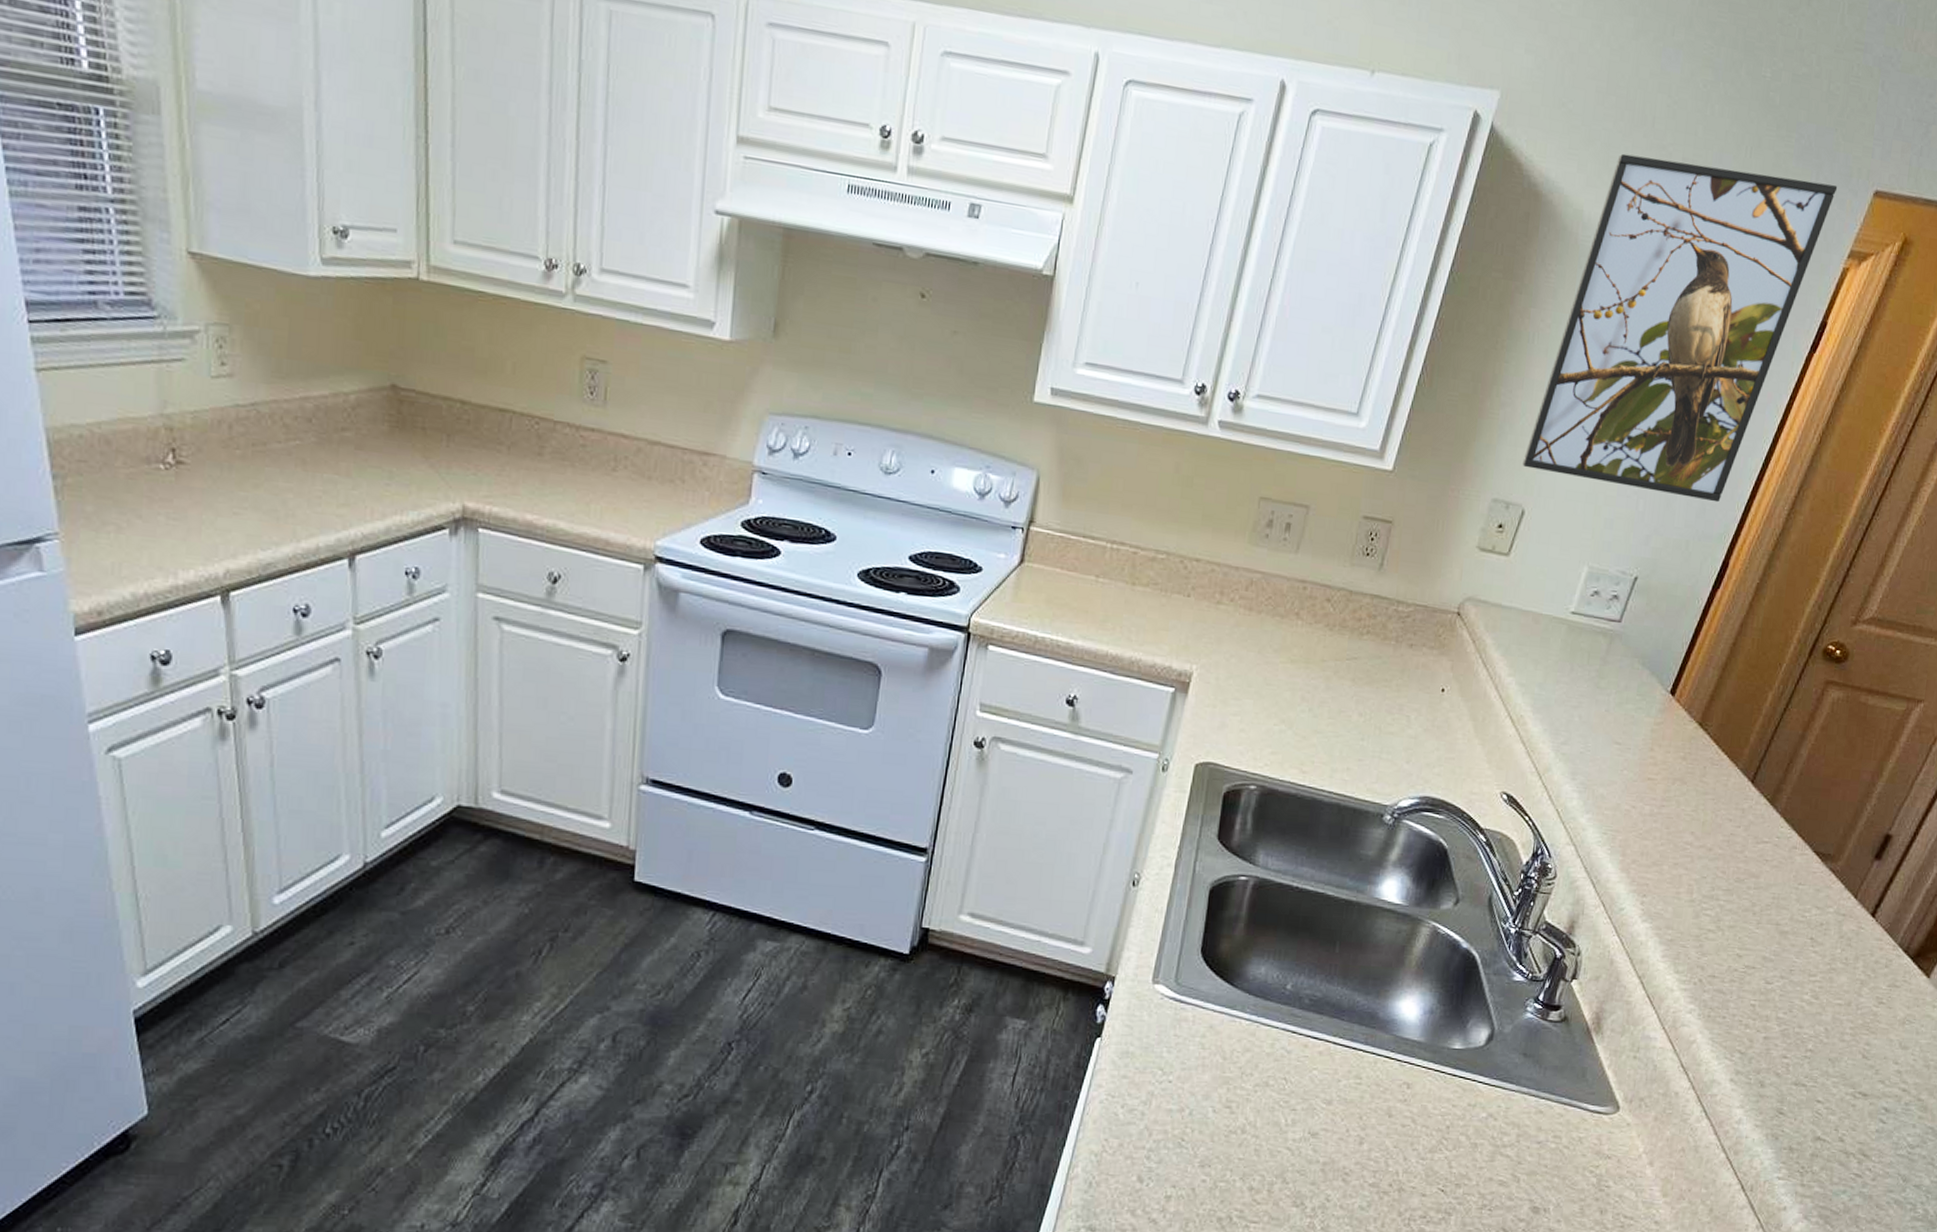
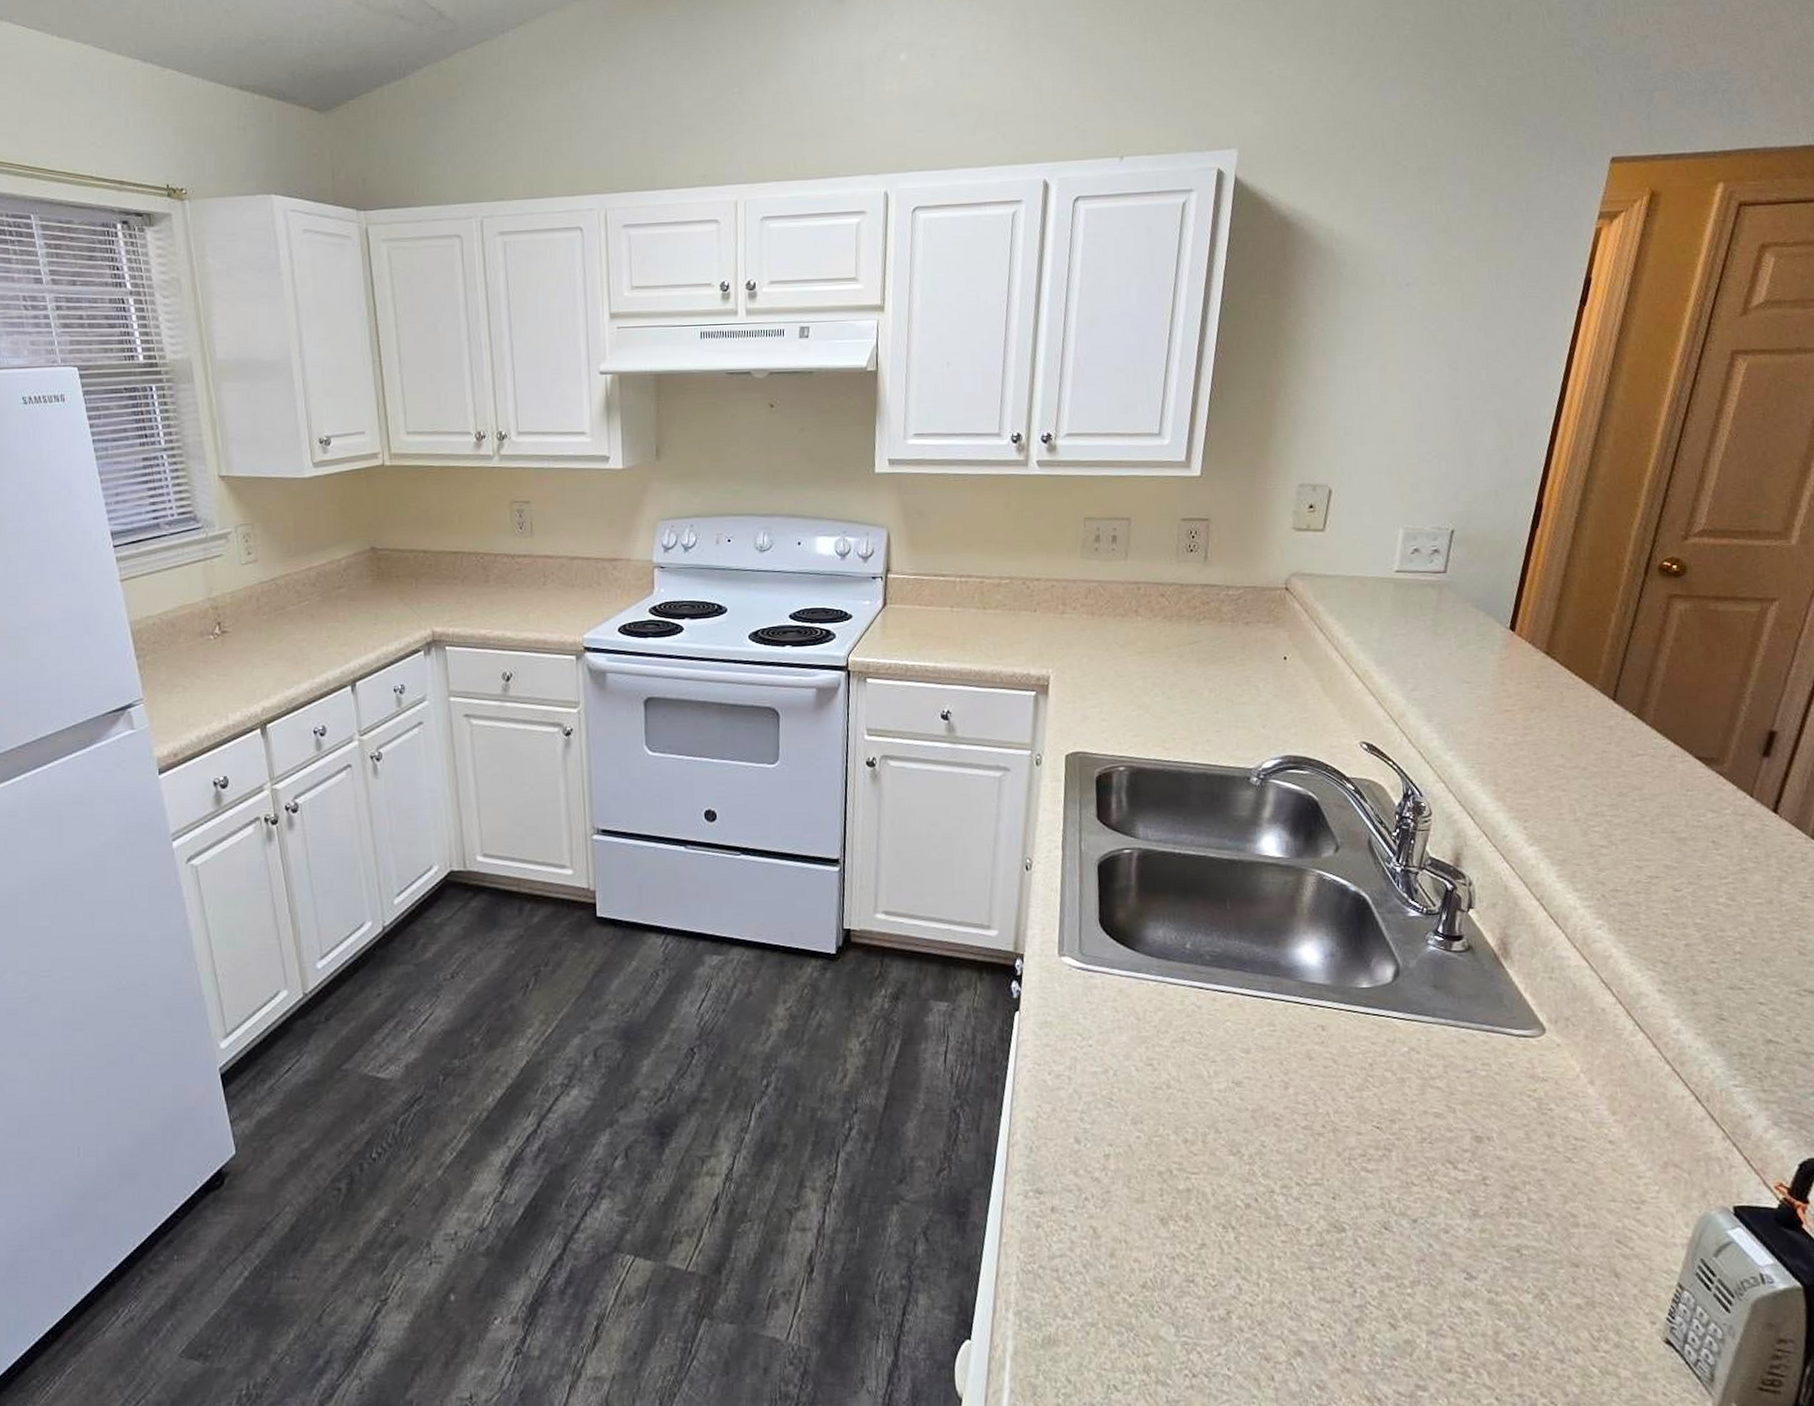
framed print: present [1522,153,1838,503] -> none [1321,161,1574,453]

